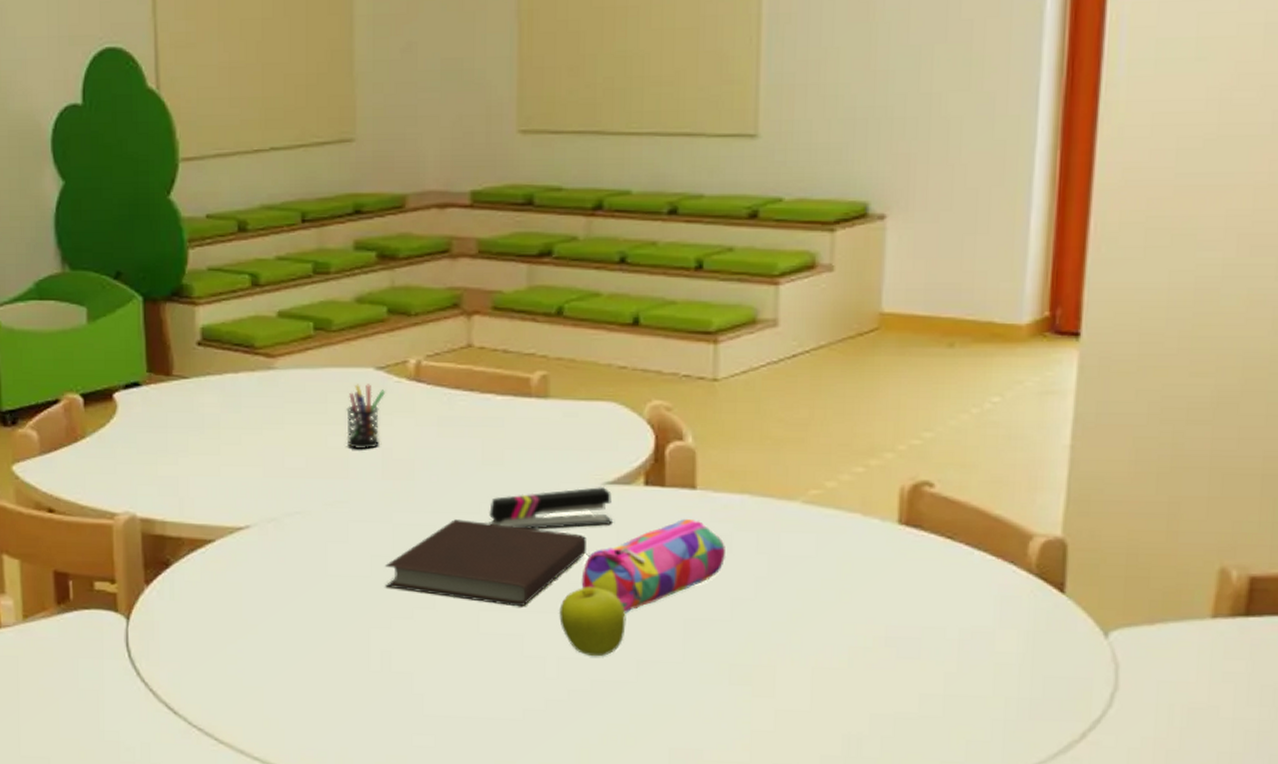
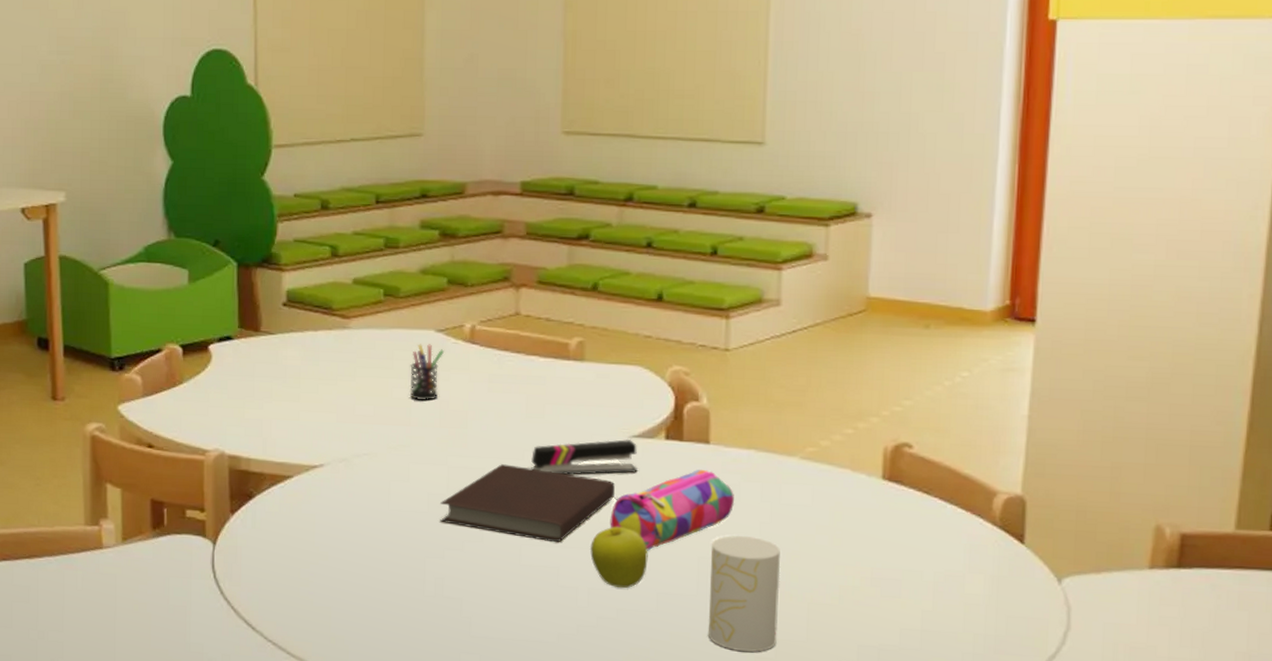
cup: none [696,593,780,725] -> present [708,535,781,652]

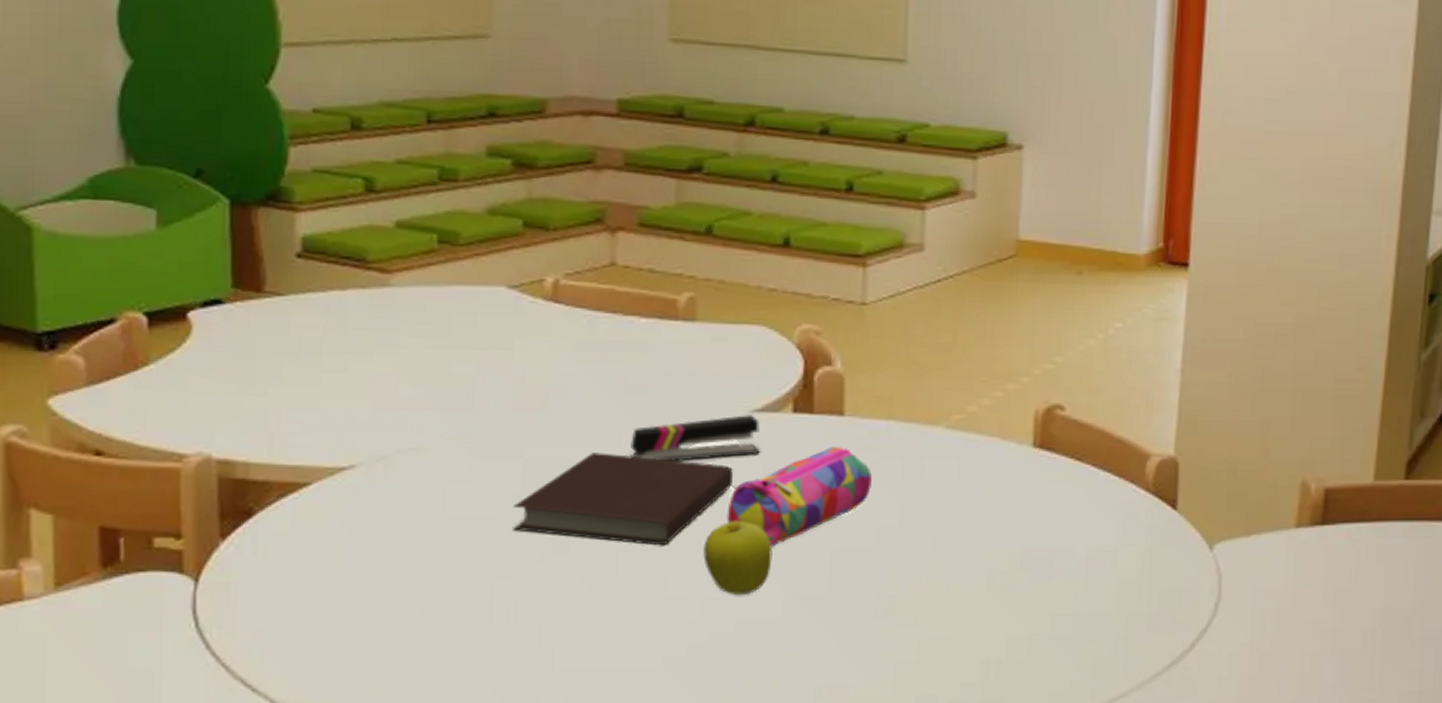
pen holder: present [409,344,445,401] -> none [472,304,519,378]
cup: present [708,535,781,652] -> none [841,522,924,657]

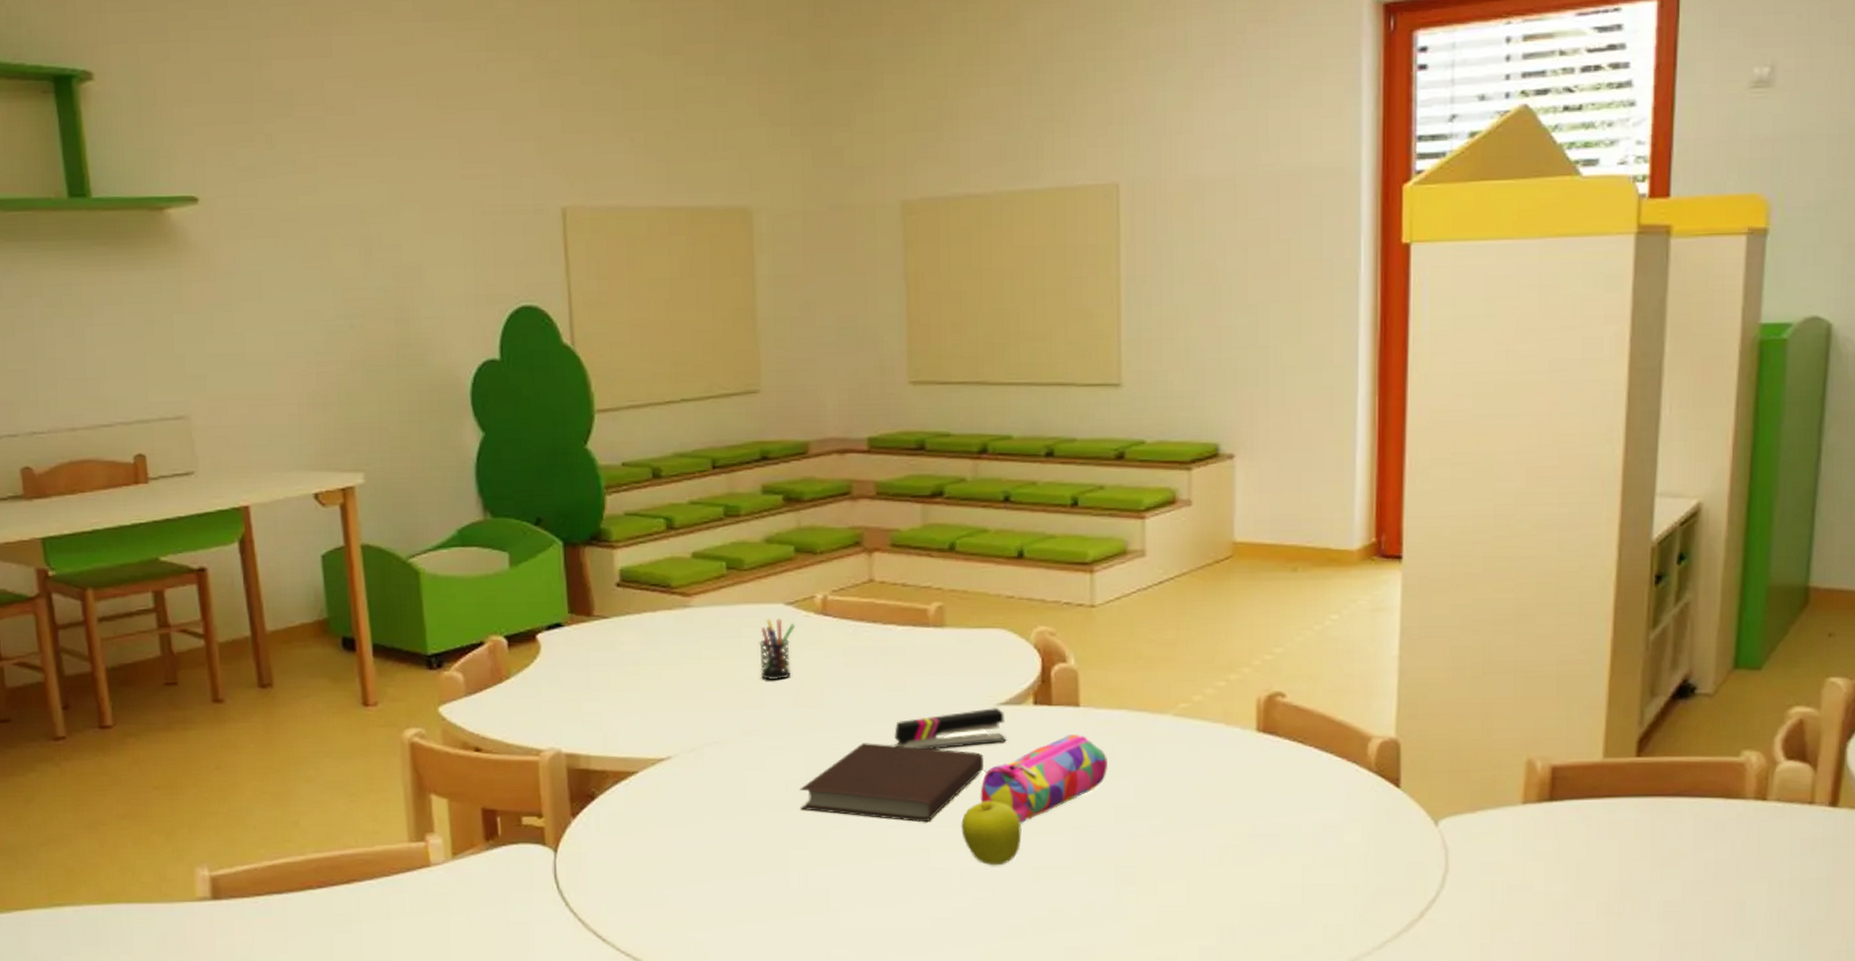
pen holder: none [472,304,519,378] -> present [759,619,796,681]

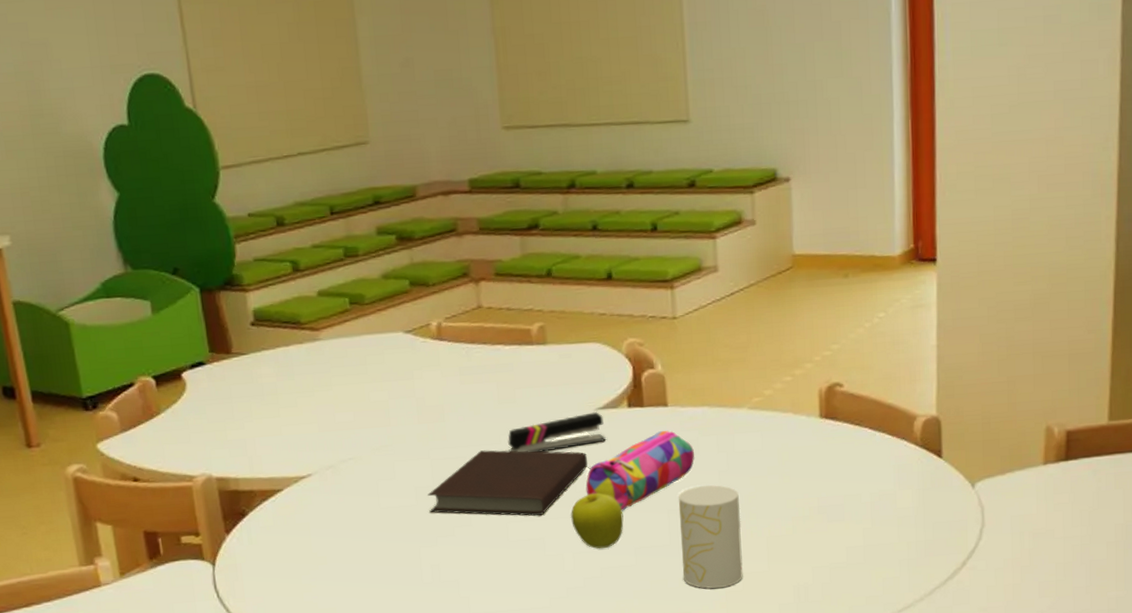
pen holder: present [759,619,796,681] -> none [383,346,415,401]
cup: none [1086,801,1159,921] -> present [679,485,743,589]

